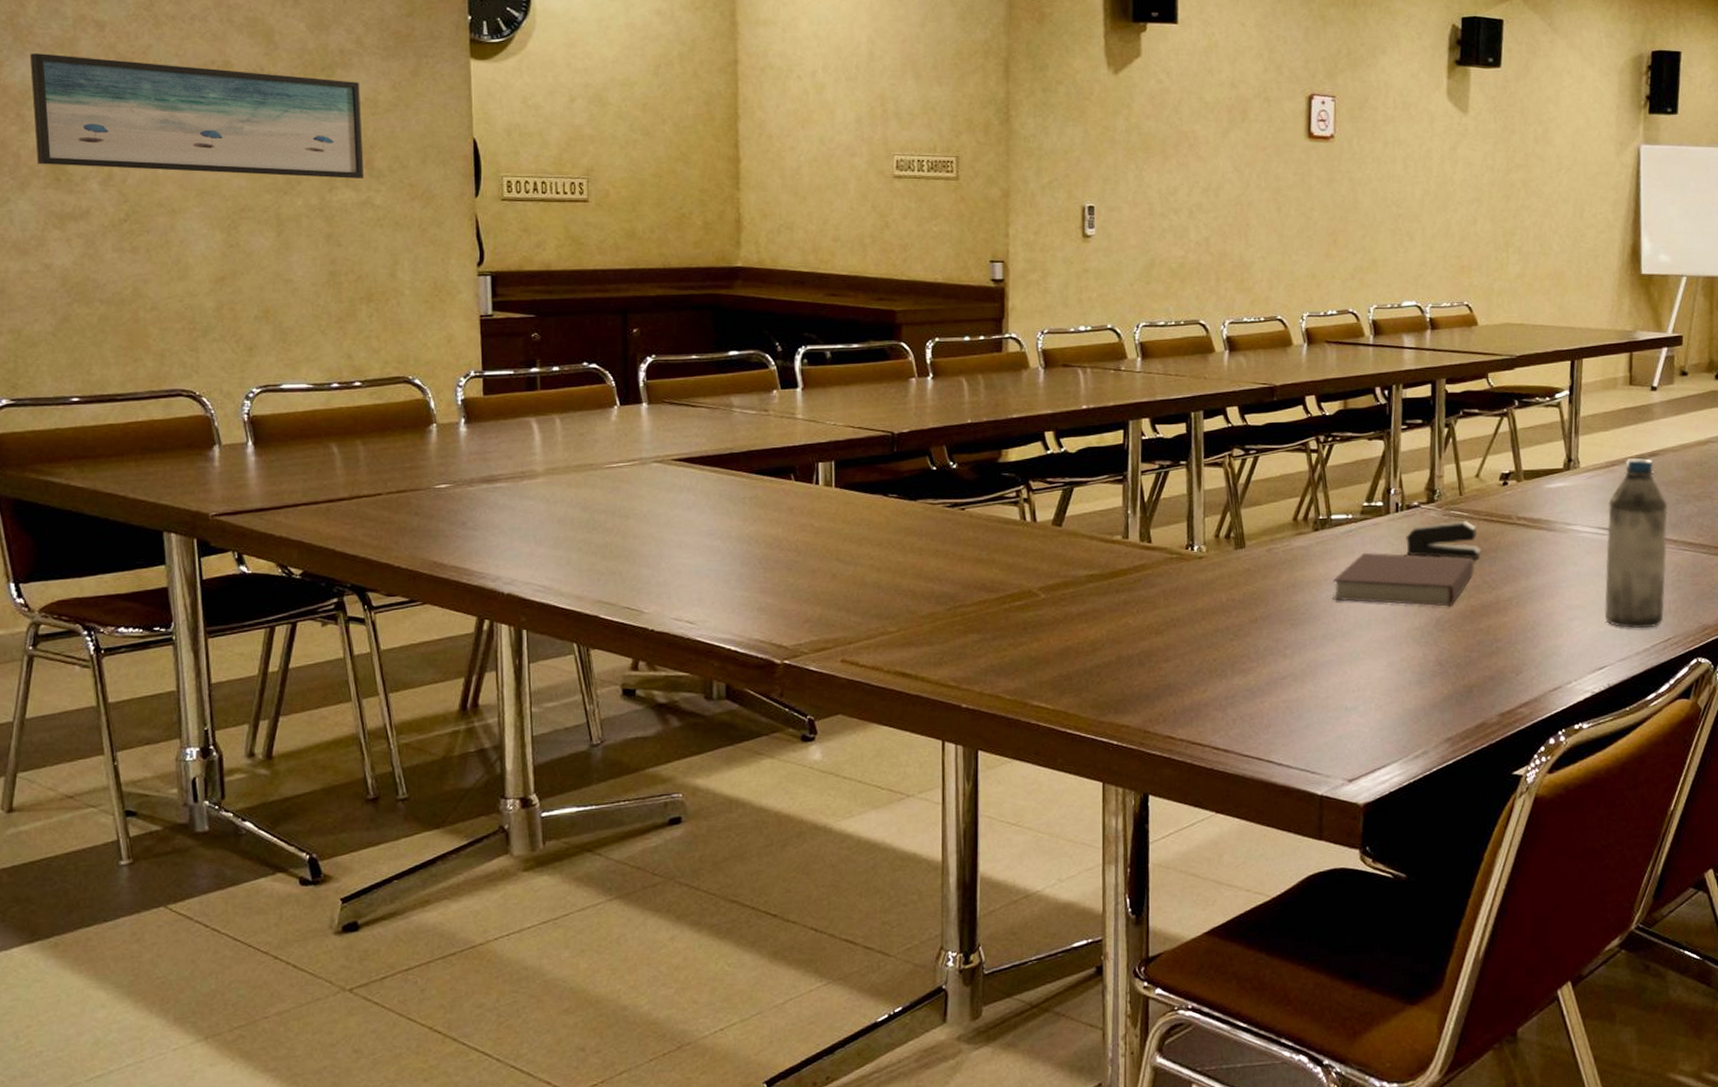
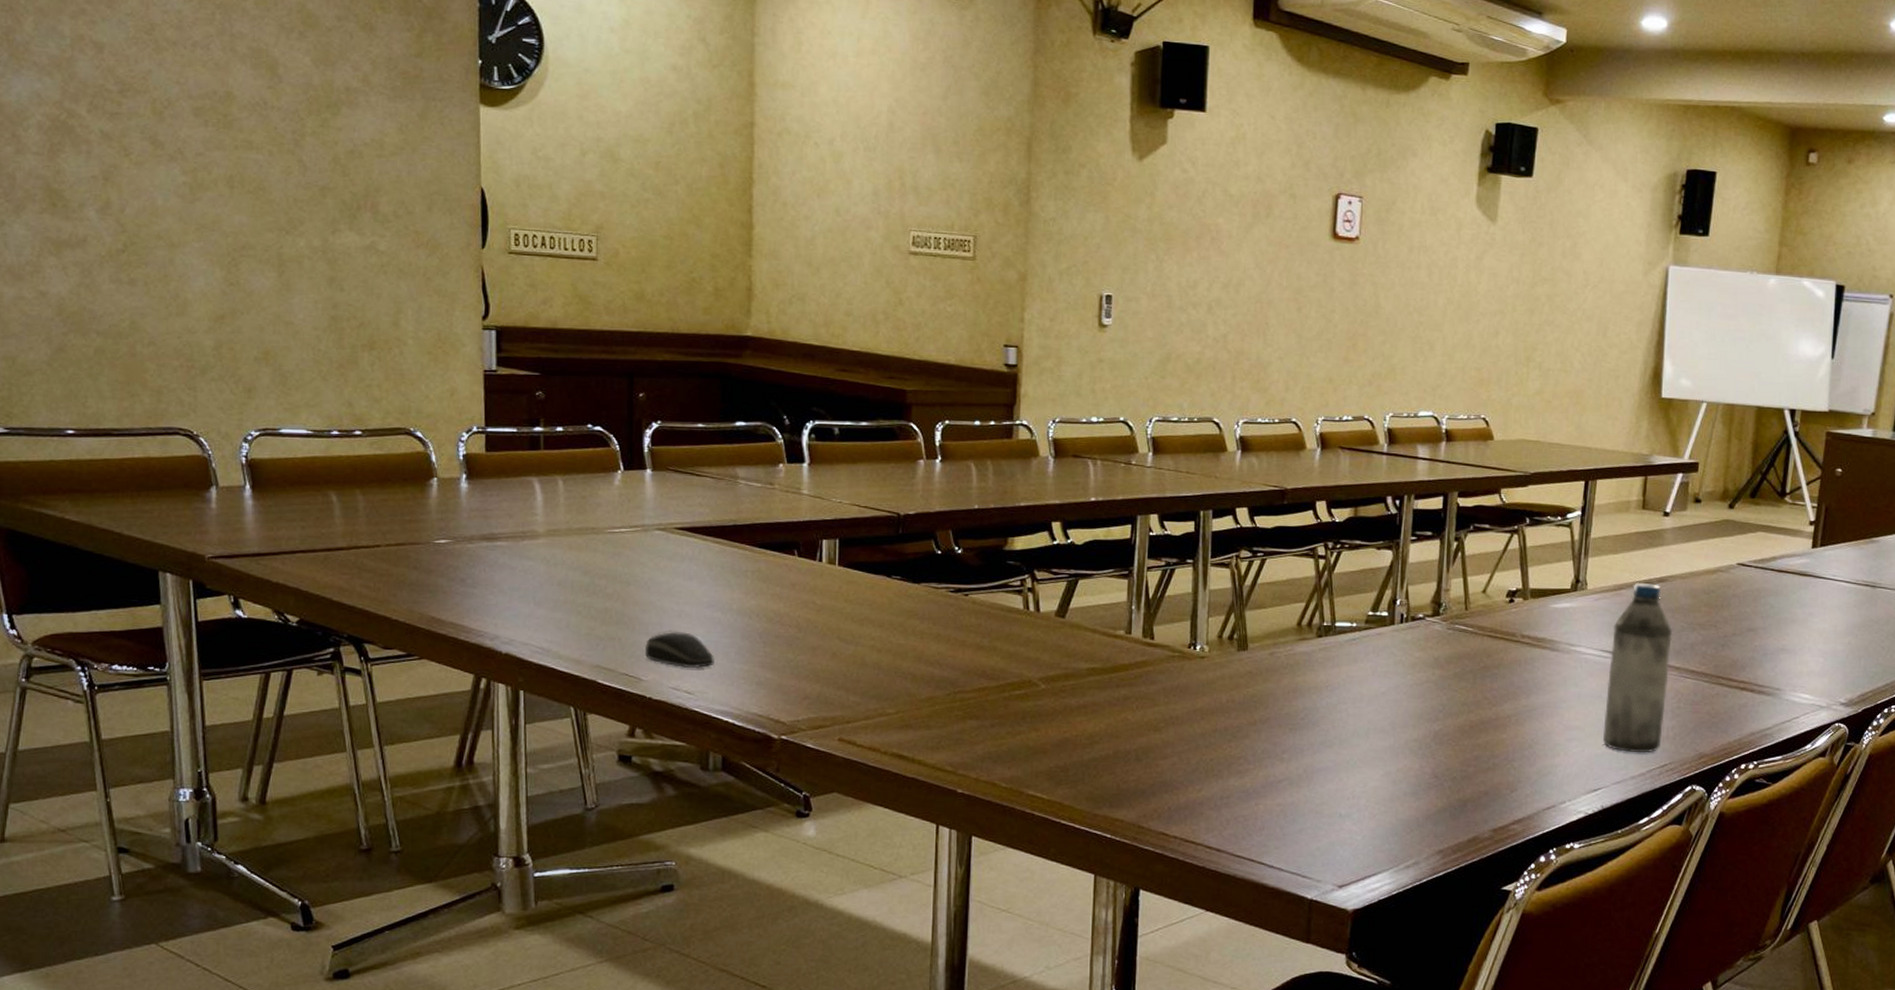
wall art: present [29,53,364,179] -> none [26,72,368,222]
computer mouse: none [645,562,715,598] -> present [644,632,714,668]
notebook: present [1332,552,1475,607] -> none [1333,661,1477,720]
stapler: present [1406,520,1482,558] -> none [1409,635,1484,674]

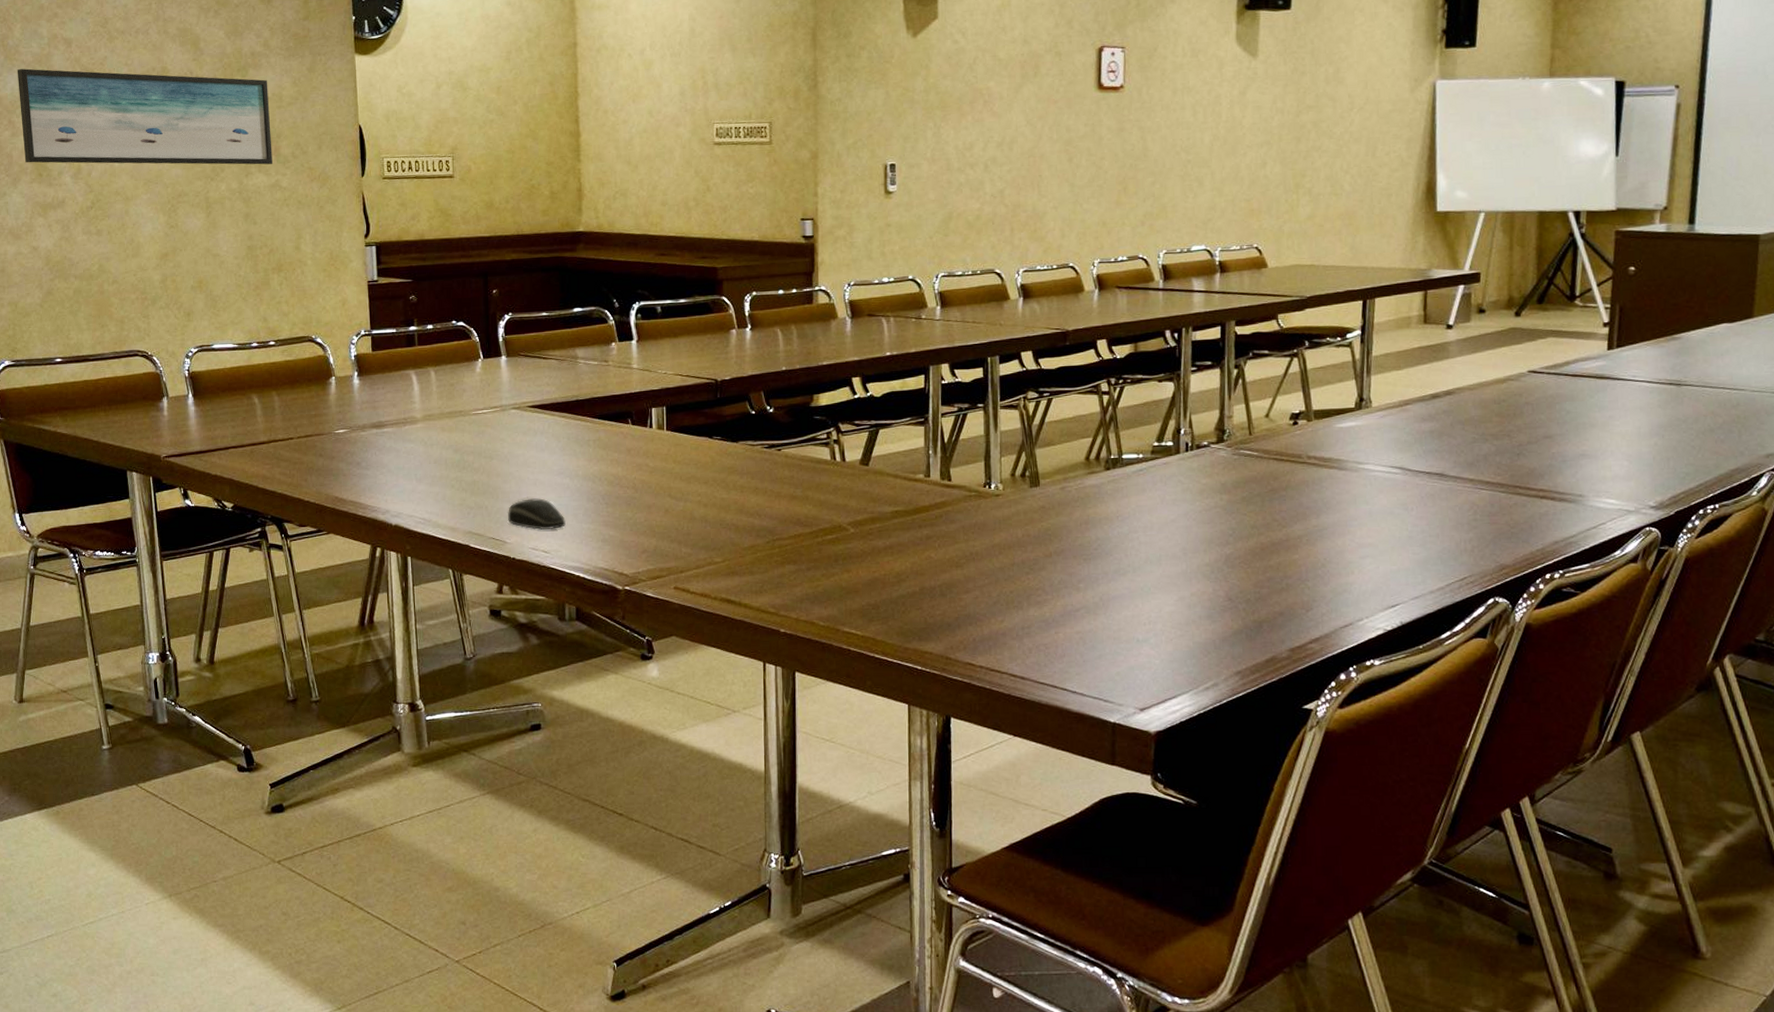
wall art: none [26,72,368,222] -> present [17,68,272,165]
water bottle: present [1603,582,1673,753] -> none [1397,396,1464,568]

